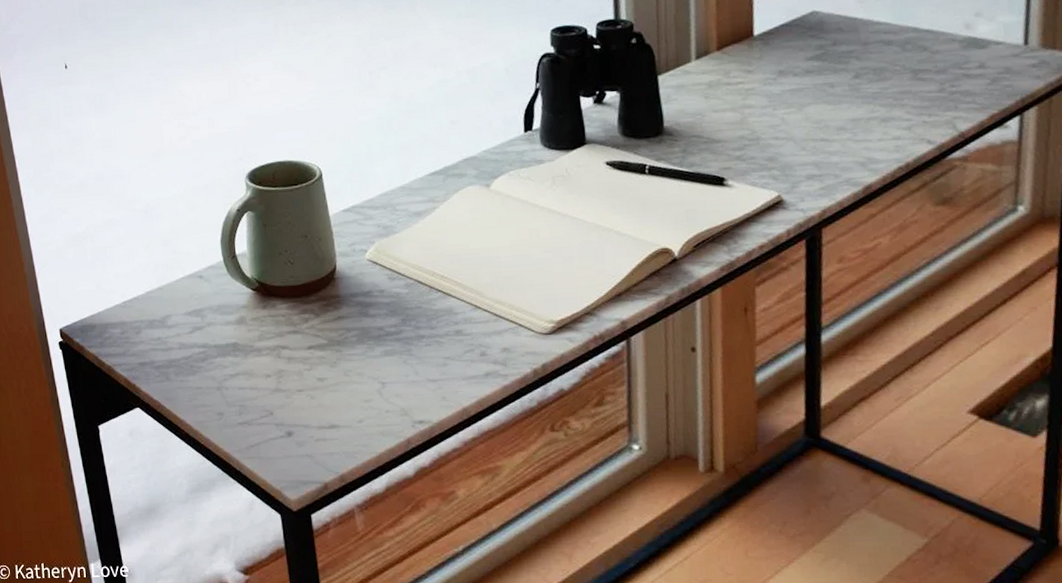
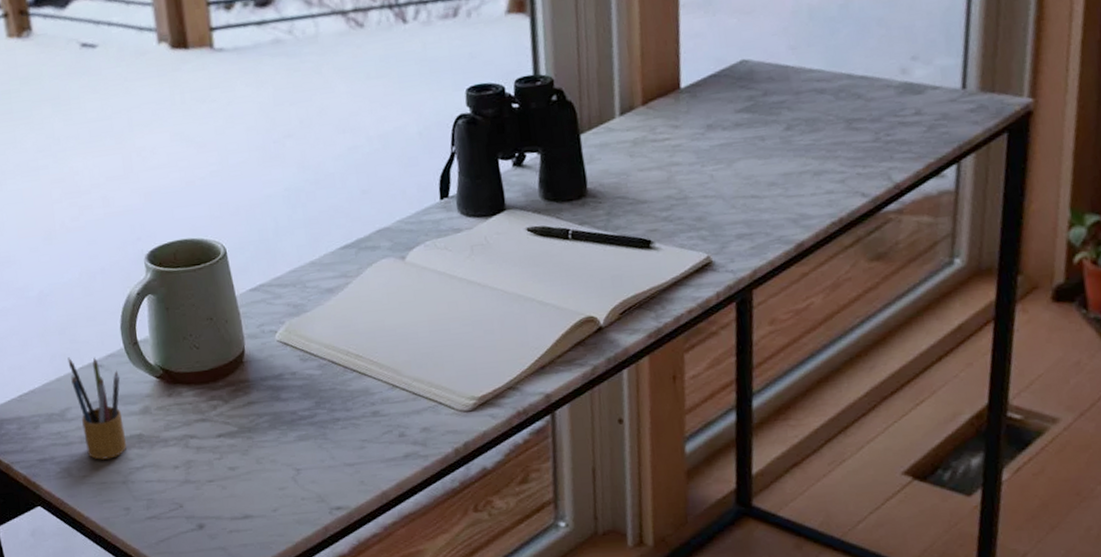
pencil box: none [170,267,223,366] -> present [67,357,127,460]

